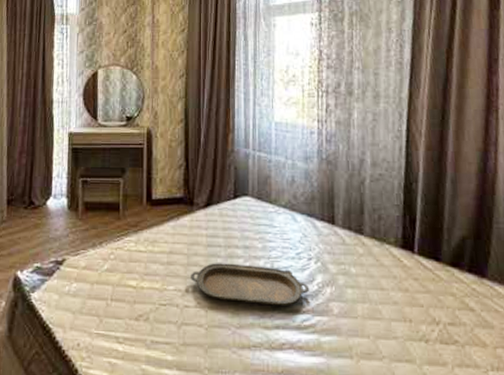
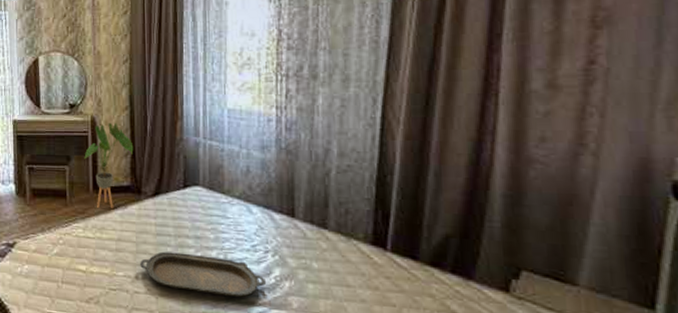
house plant: none [139,135,187,222] -> present [84,123,134,209]

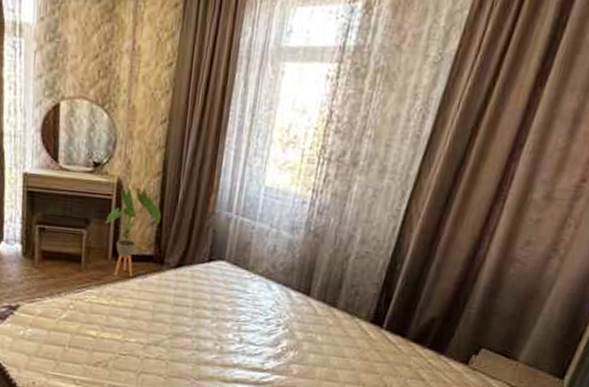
serving tray: present [140,251,267,297] -> none [154,321,274,364]

